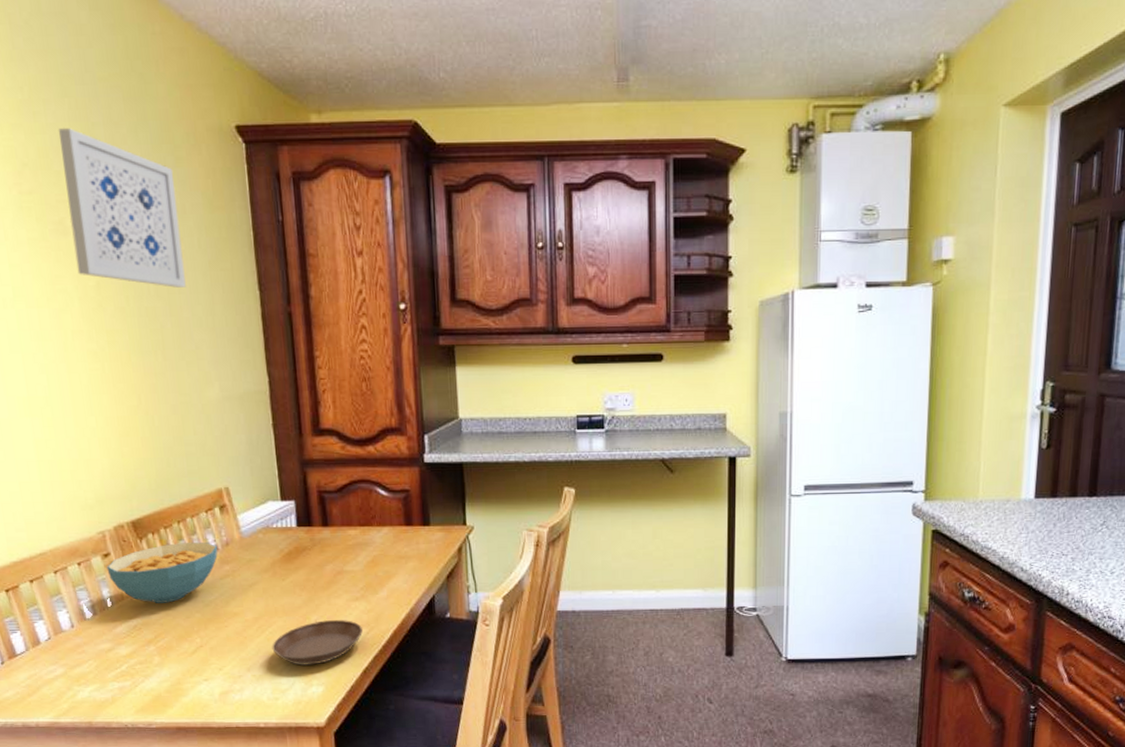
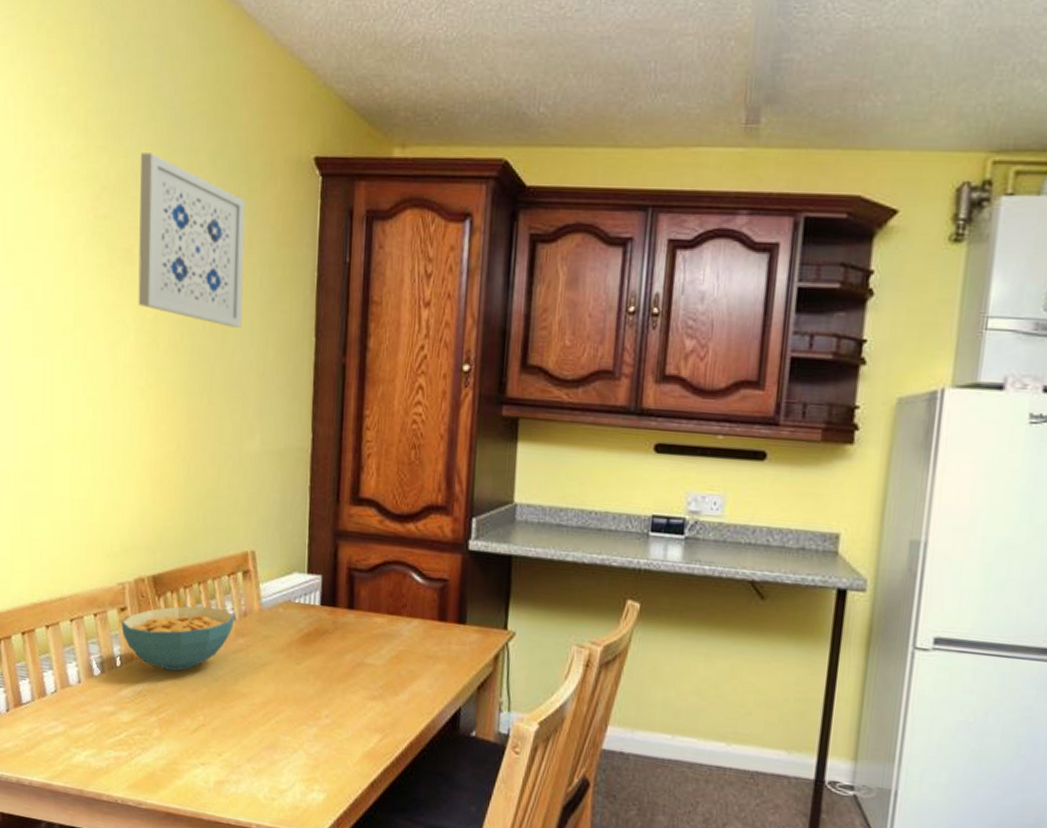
saucer: present [272,620,363,665] -> none [276,717,376,767]

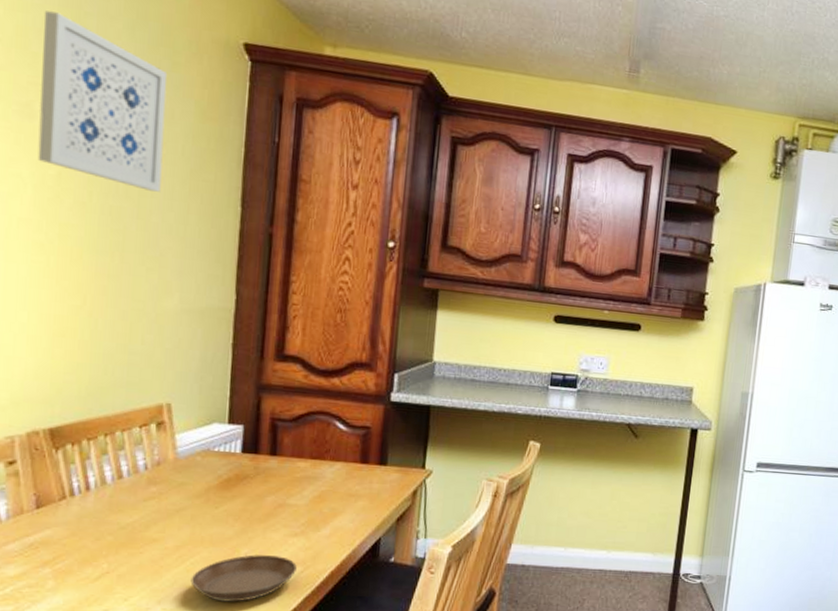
cereal bowl: present [121,606,235,672] -> none [9,457,147,522]
saucer: none [276,717,376,767] -> present [190,554,297,602]

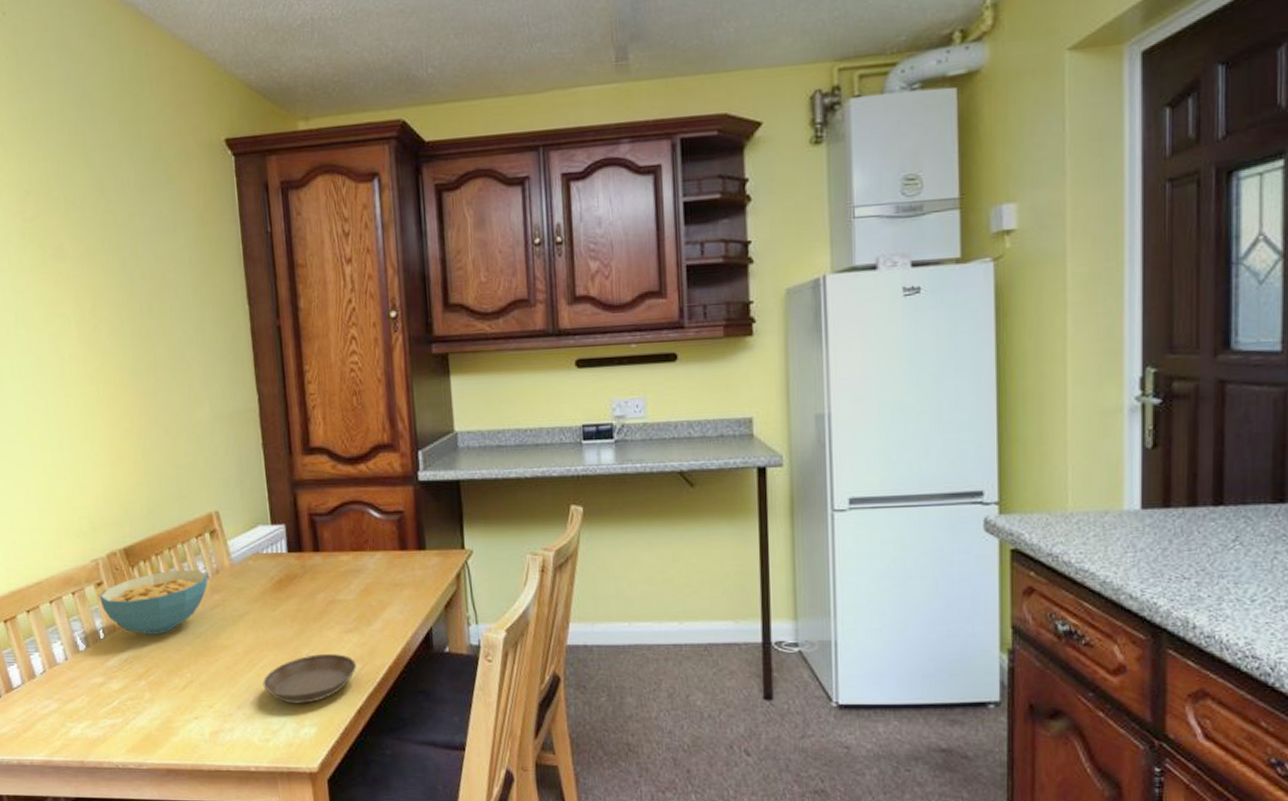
cereal bowl: none [9,457,147,522] -> present [100,569,208,635]
wall art: present [37,11,168,192] -> none [58,154,177,306]

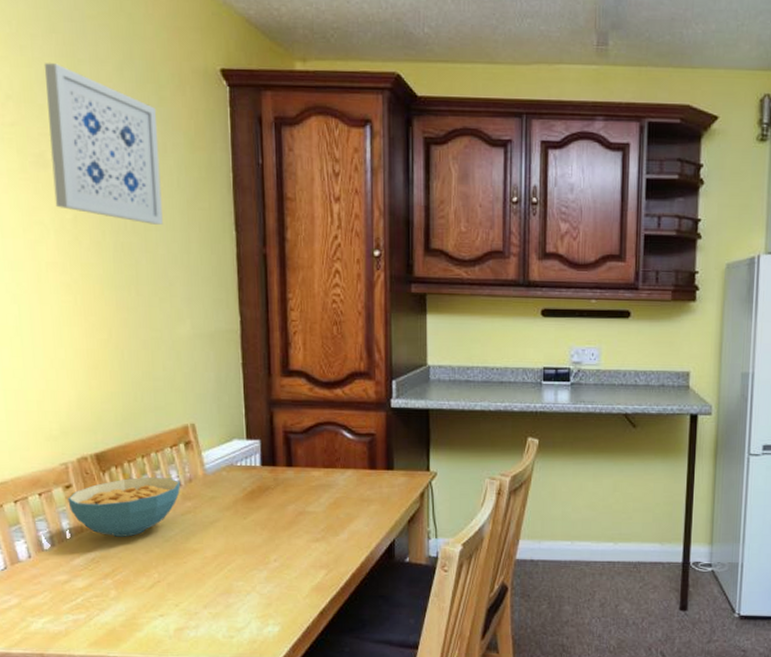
wall art: none [58,154,177,306] -> present [44,63,163,225]
saucer: present [262,654,356,704] -> none [230,560,321,605]

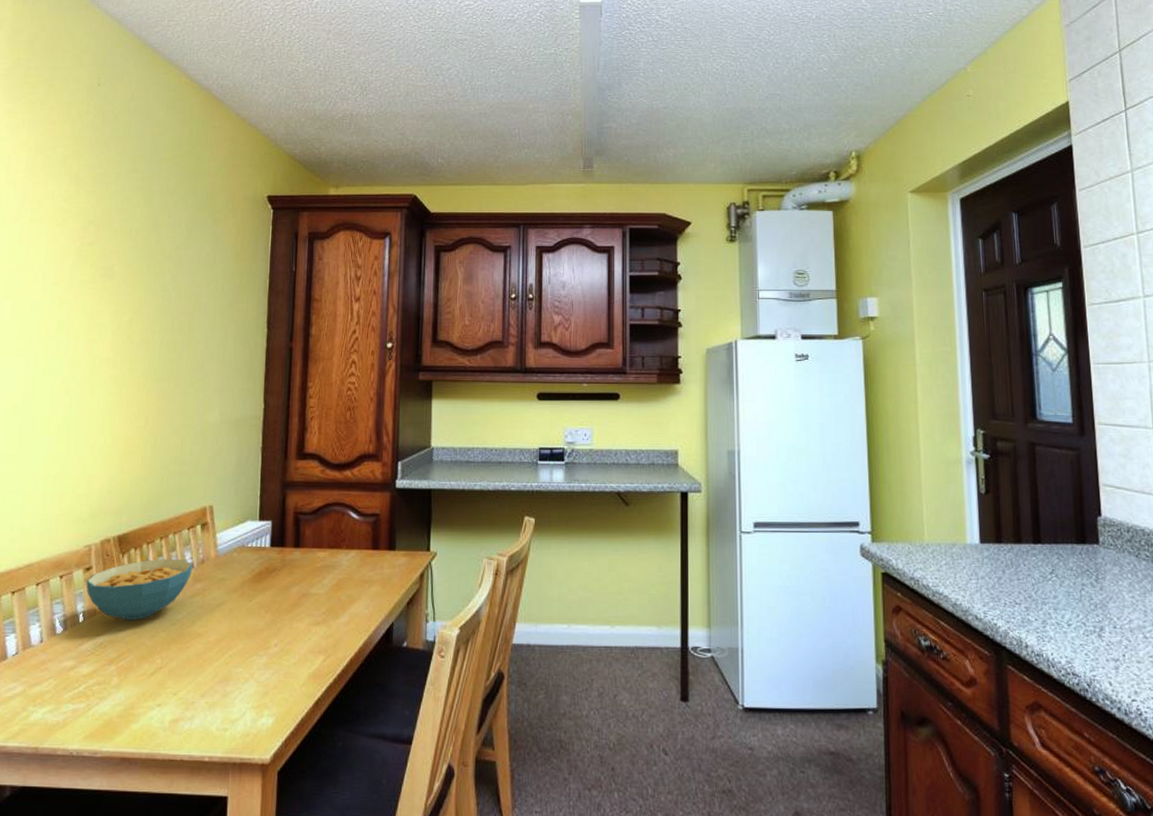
wall art: present [44,63,163,225] -> none [116,195,211,324]

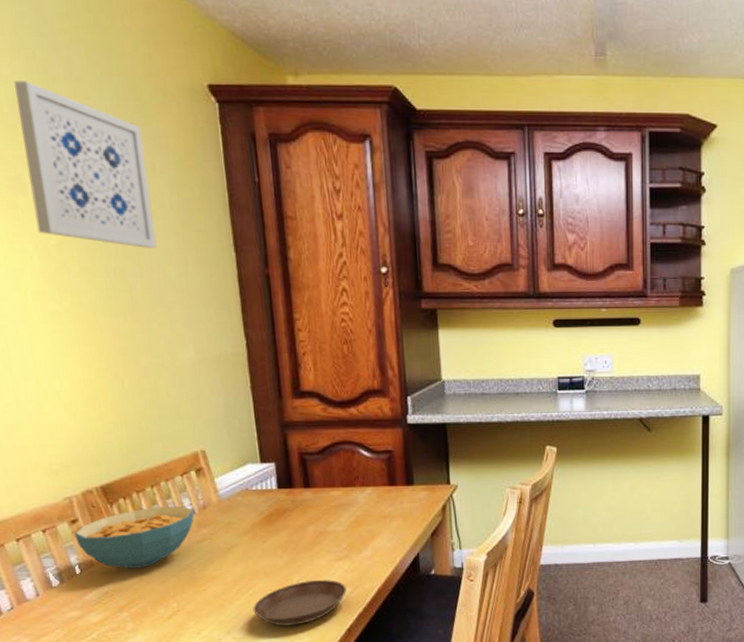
wall art: none [116,195,211,324] -> present [13,81,157,248]
saucer: none [229,645,320,693] -> present [253,580,346,626]

